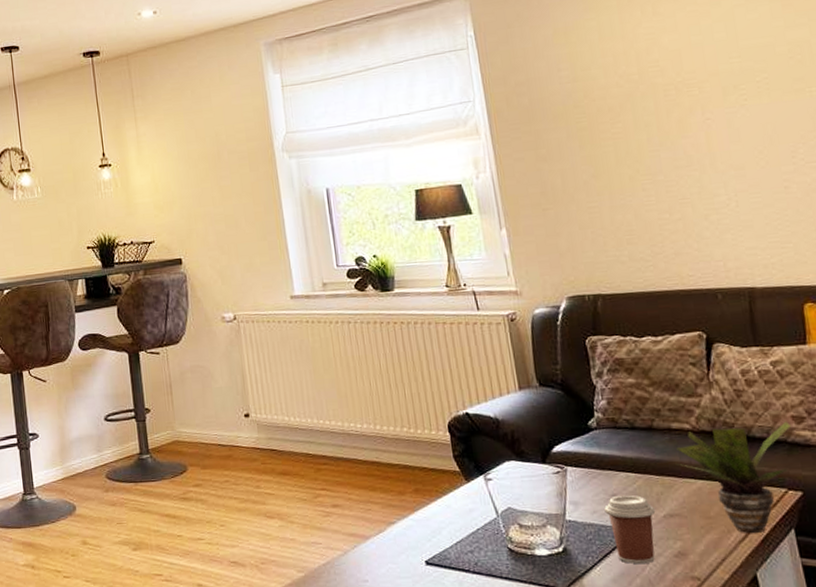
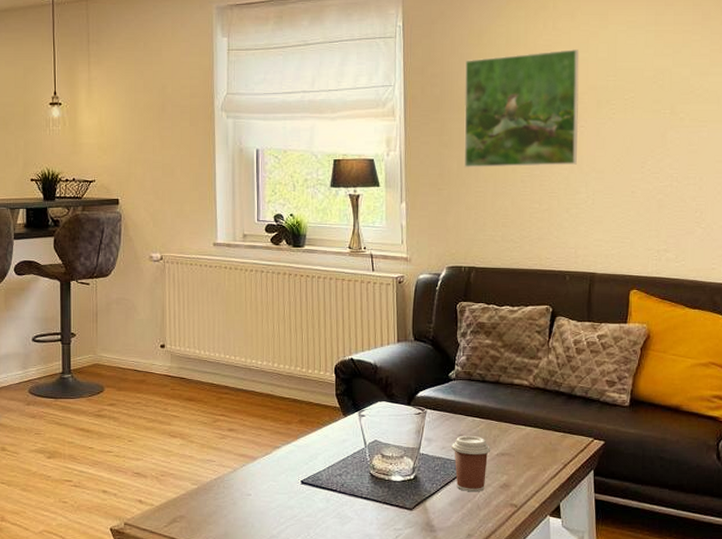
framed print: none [554,33,709,183] -> present [464,49,579,169]
potted plant: present [676,421,791,534] -> none [515,384,604,473]

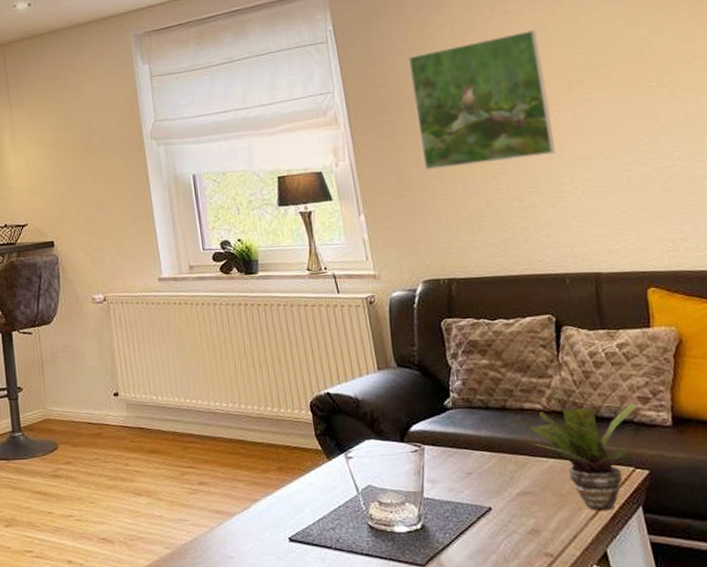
coffee cup: present [451,435,491,492] -> none [460,473,510,541]
potted plant: none [515,384,604,473] -> present [529,402,637,511]

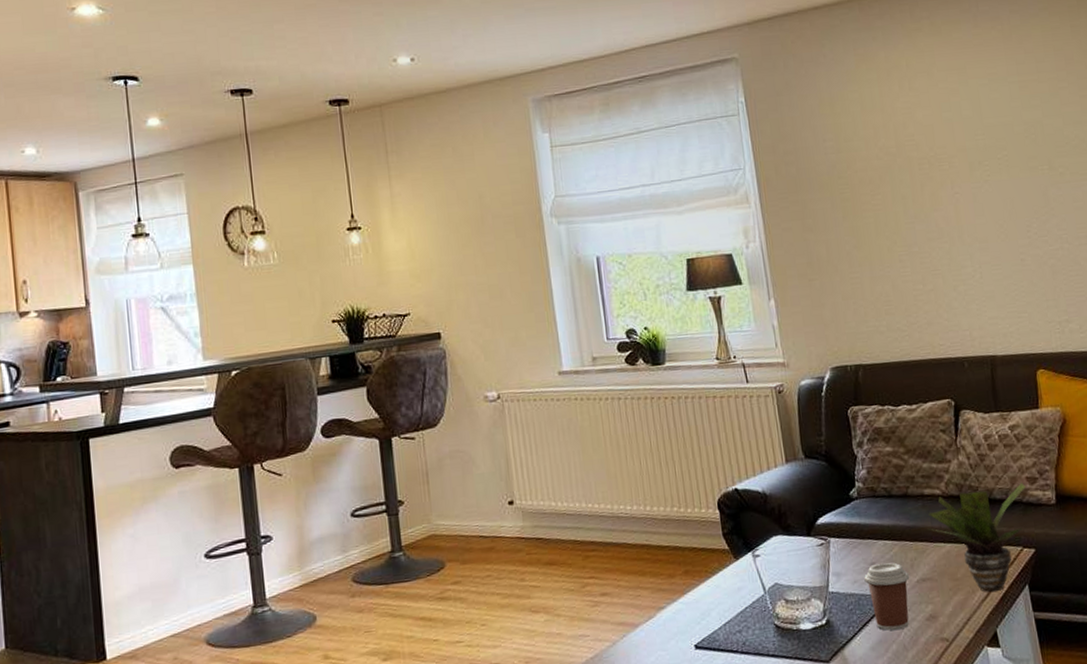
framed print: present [408,30,556,171] -> none [820,109,957,254]
coffee cup: none [460,473,510,541] -> present [864,562,910,631]

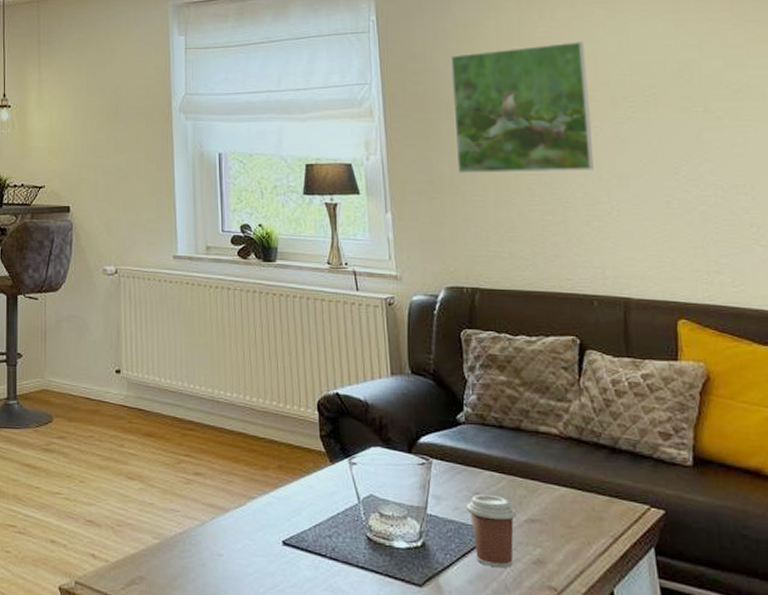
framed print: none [820,109,957,254] -> present [451,42,594,175]
potted plant: present [928,482,1026,592] -> none [543,436,657,549]

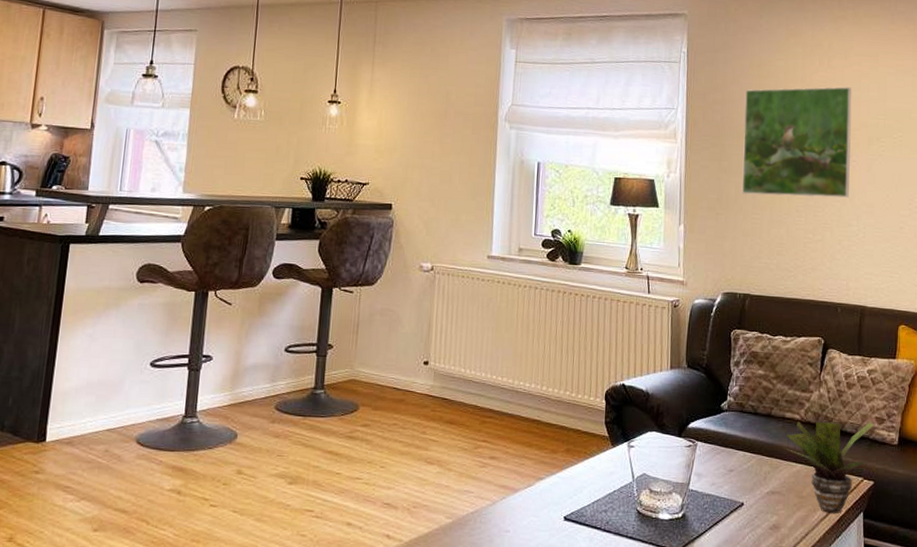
coffee cup: present [466,494,517,568] -> none [721,471,762,534]
potted plant: none [543,436,657,549] -> present [786,421,874,514]

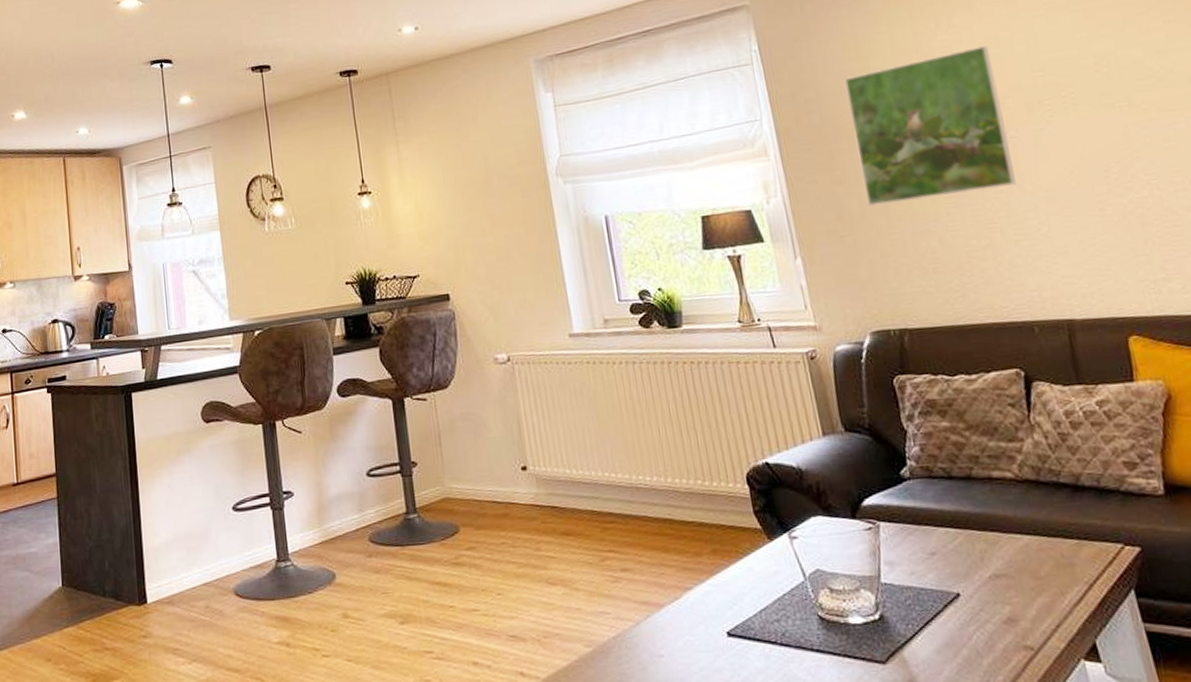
potted plant: present [786,421,874,514] -> none [999,467,1123,596]

